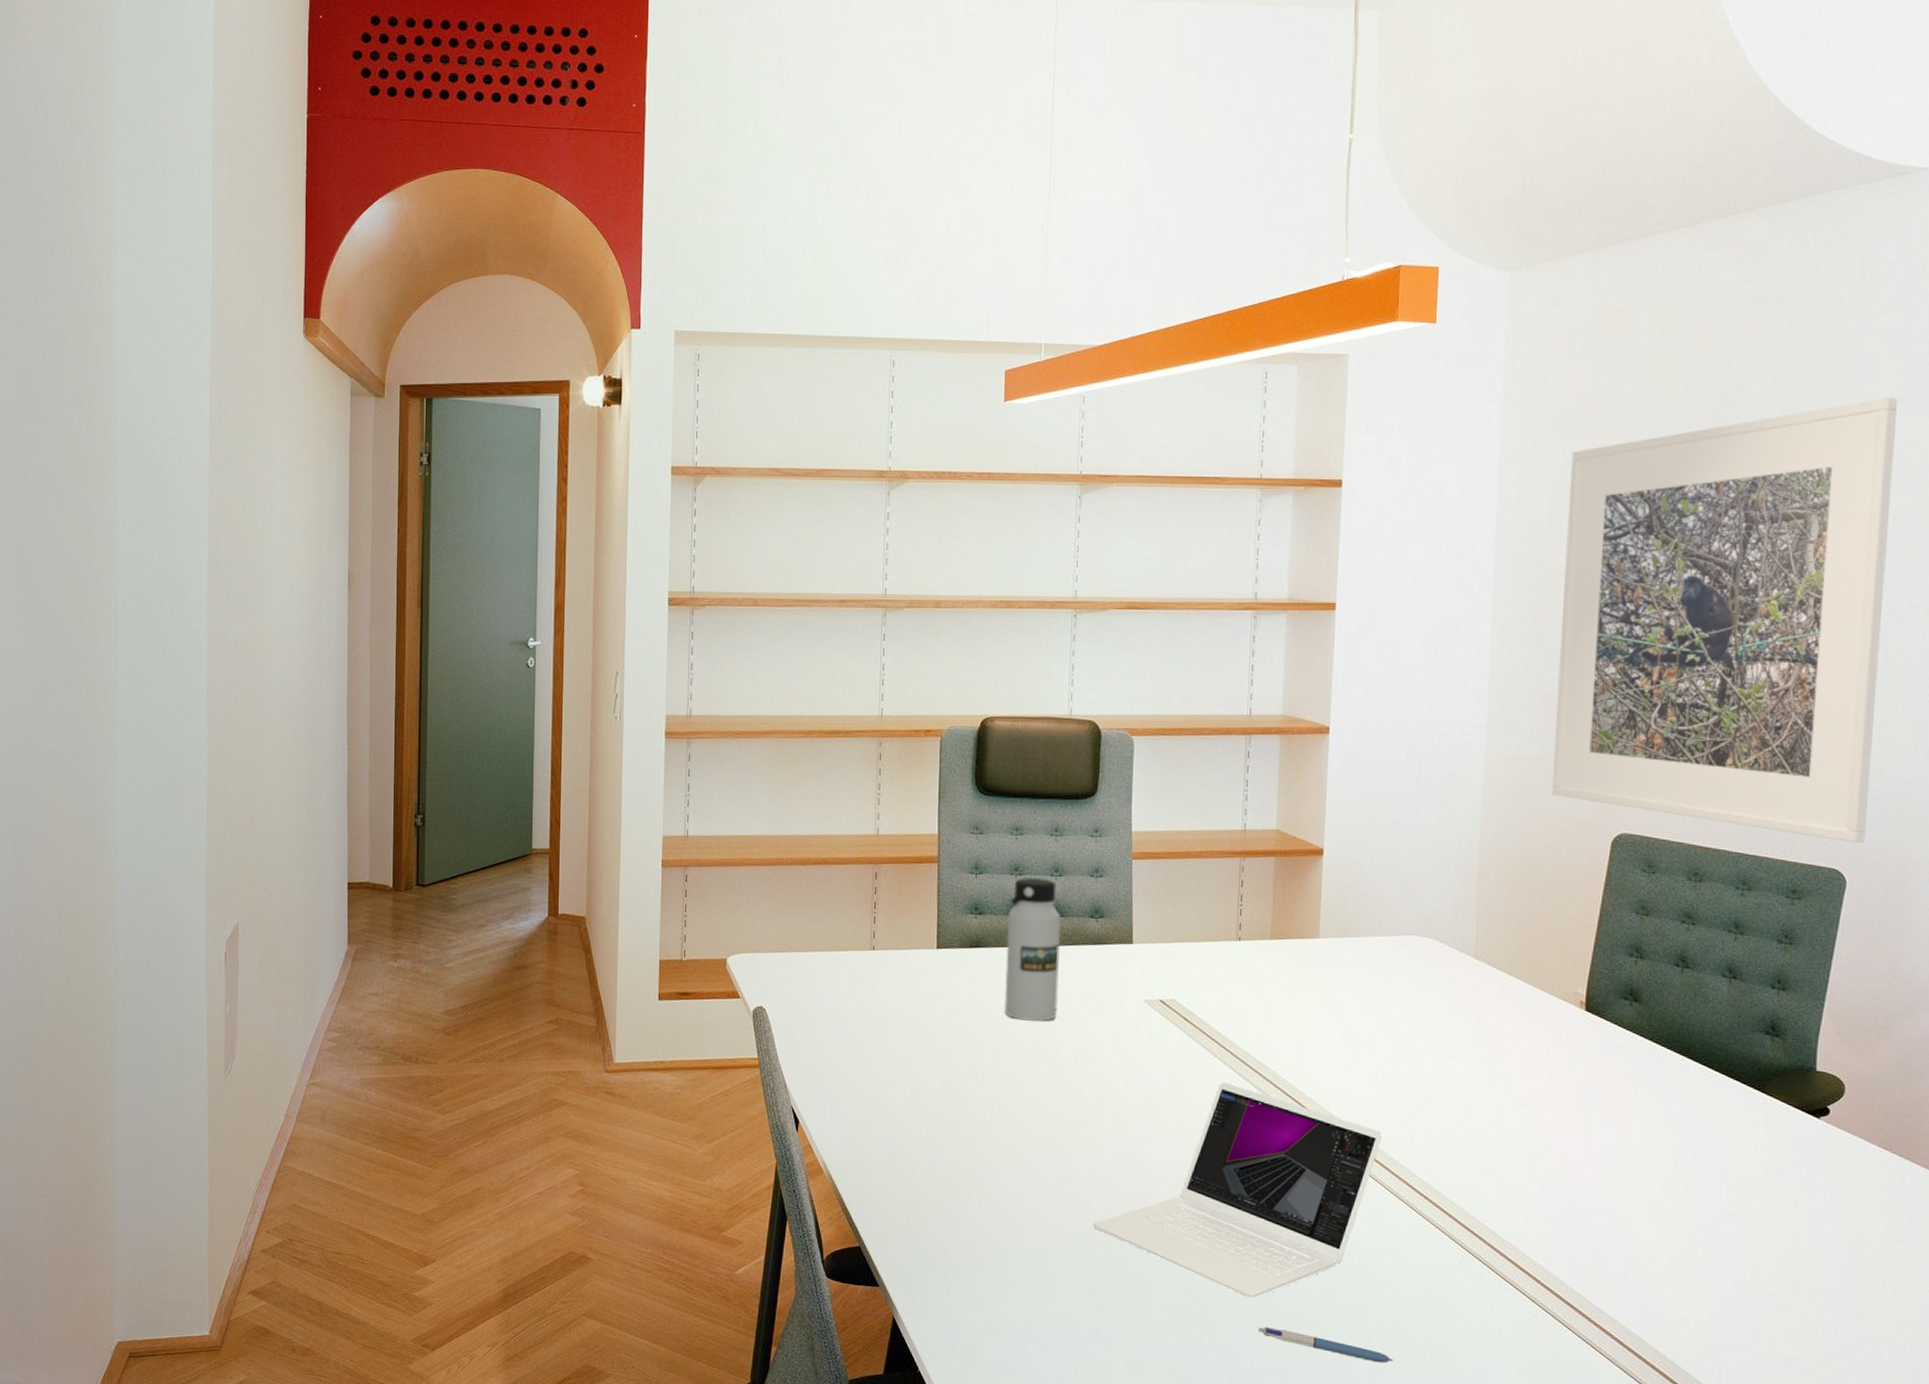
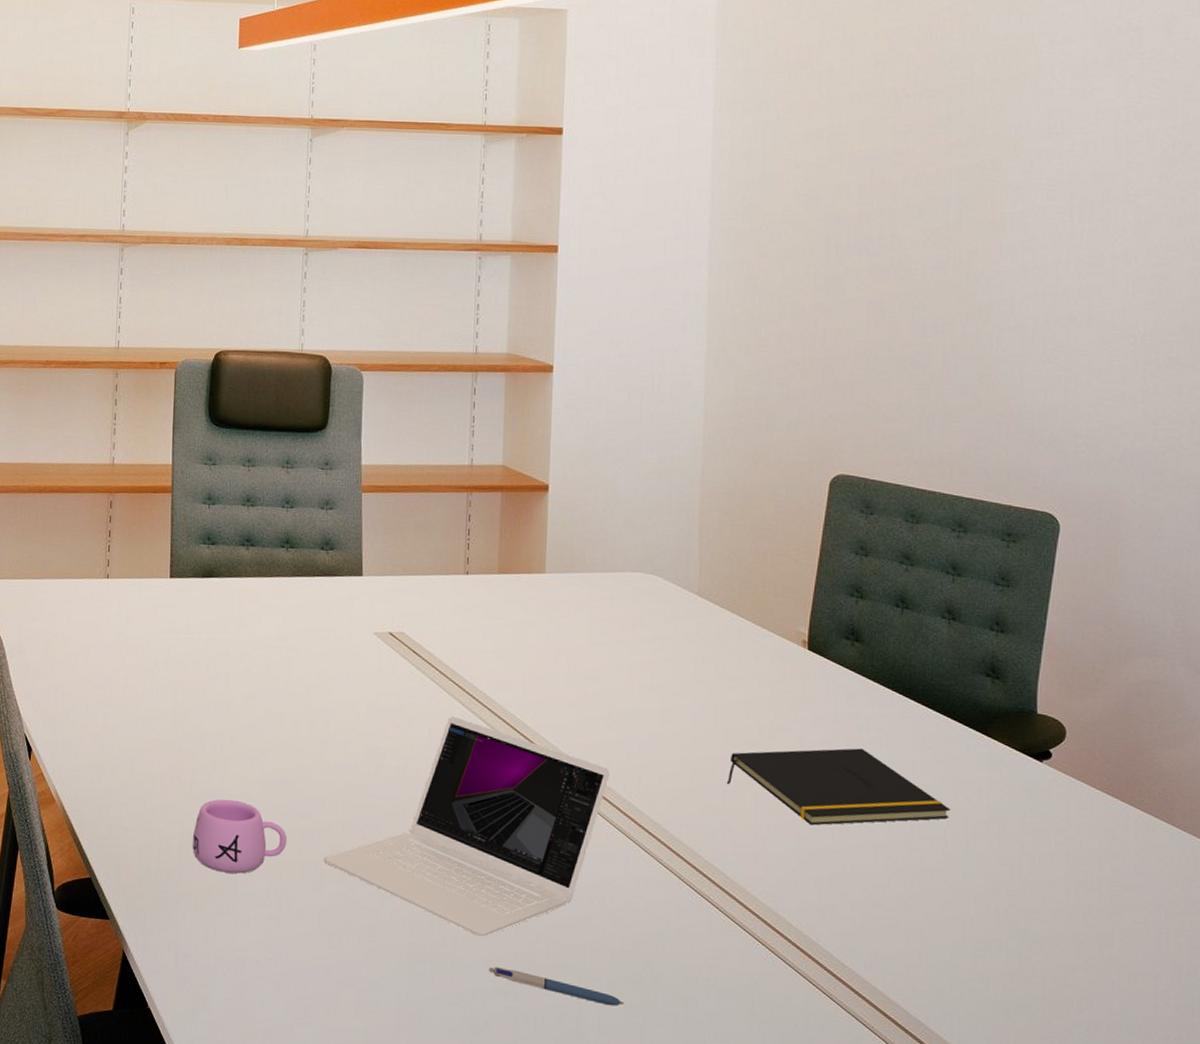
mug: none [961,1167,1057,1240] -> present [192,799,287,874]
water bottle: present [1004,878,1062,1021] -> none [236,509,293,652]
notepad: none [1499,1107,1726,1185] -> present [726,748,951,826]
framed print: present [1551,398,1898,844] -> none [770,59,1092,488]

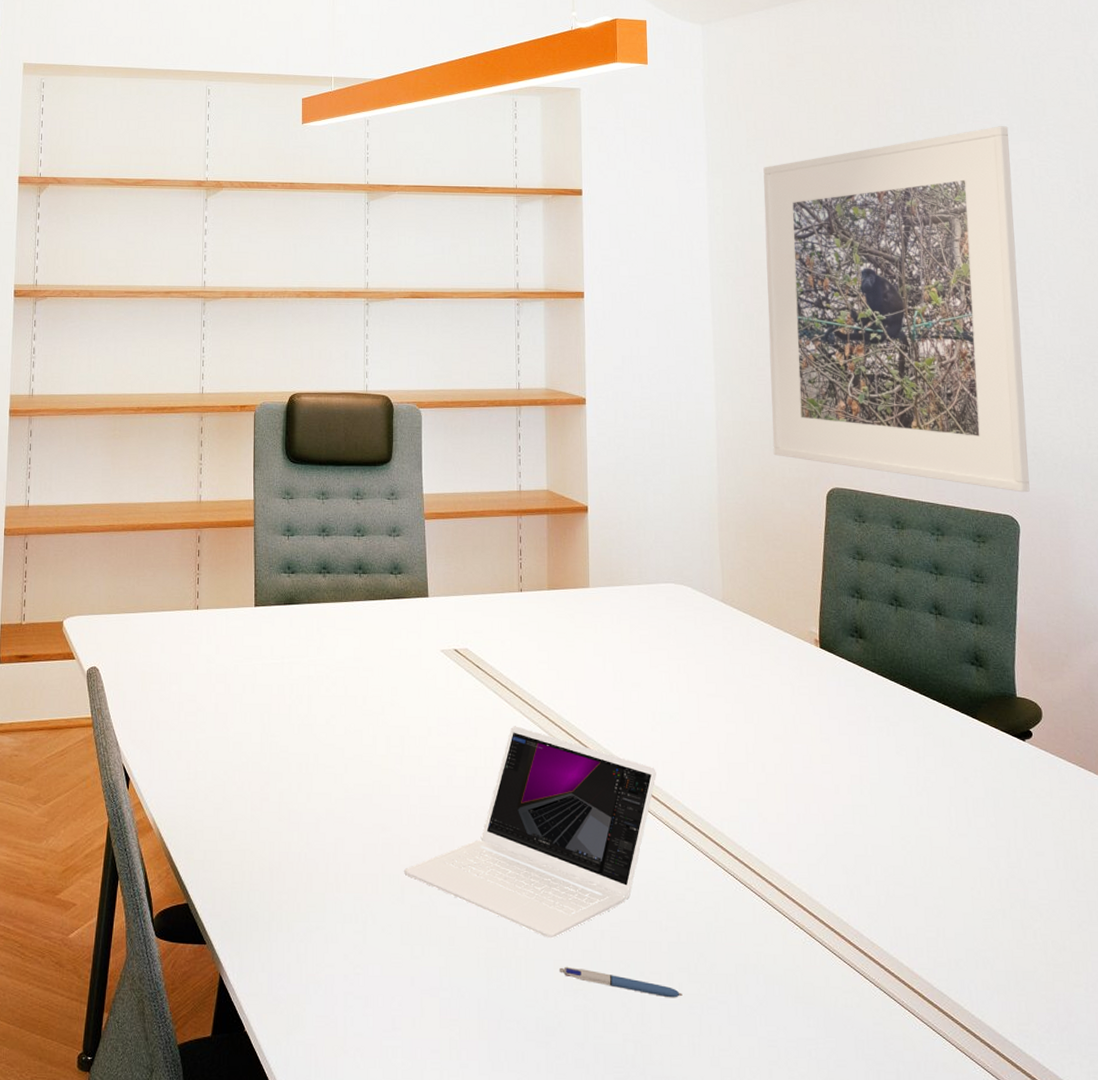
mug: present [192,799,287,874] -> none [282,817,370,890]
notepad: present [726,748,951,826] -> none [758,737,953,812]
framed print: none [770,59,1092,488] -> present [763,126,1030,493]

